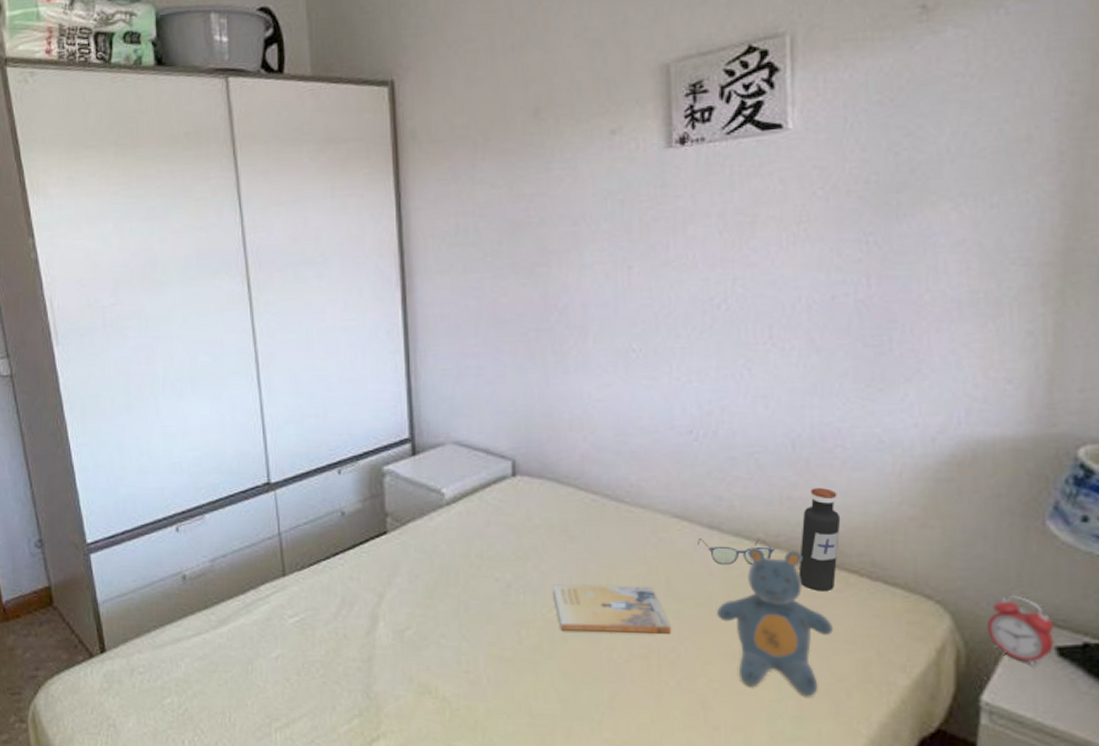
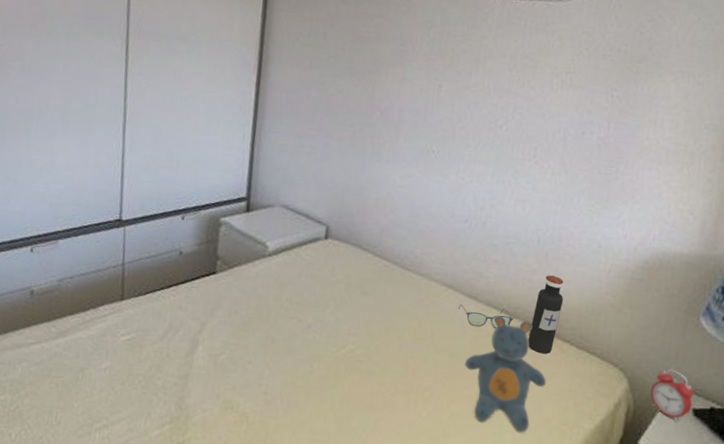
book: present [553,585,672,634] -> none [343,330,430,376]

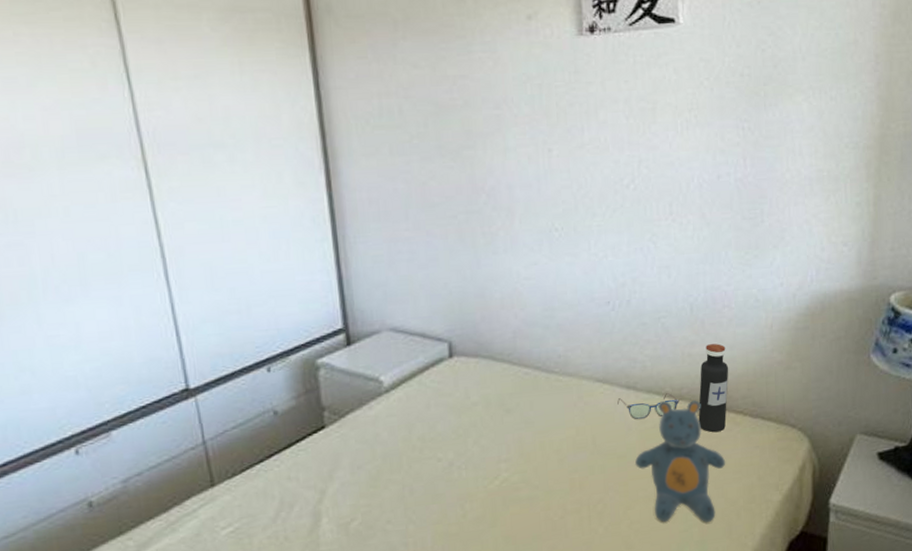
alarm clock: present [649,368,694,422] -> none [832,416,877,471]

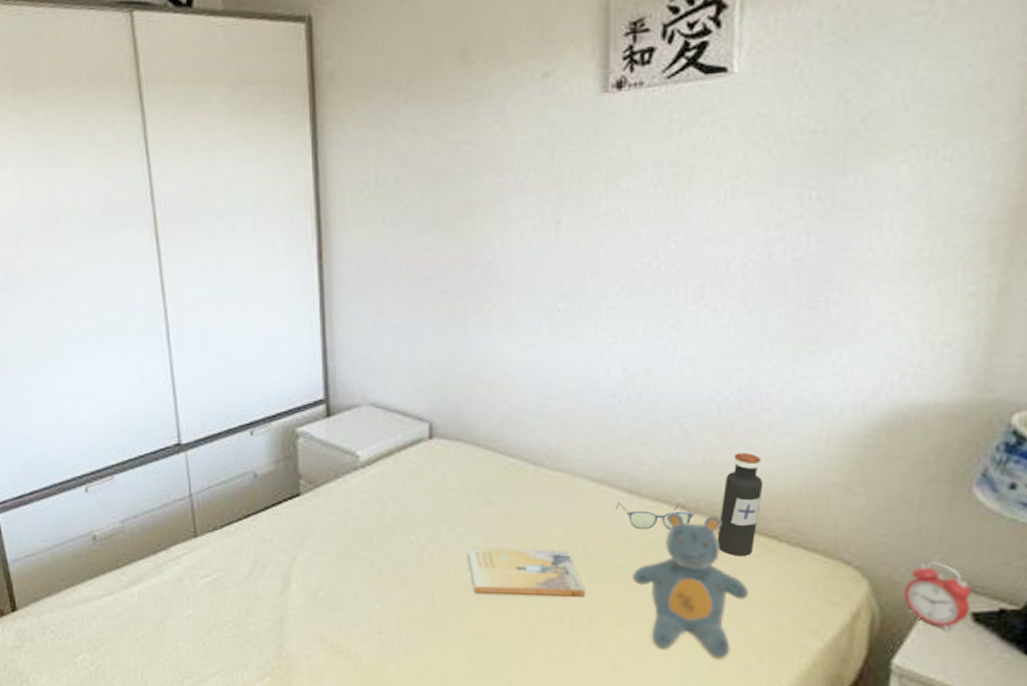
book: none [493,447,599,500] -> present [468,548,586,597]
alarm clock: none [832,416,877,471] -> present [903,561,972,632]

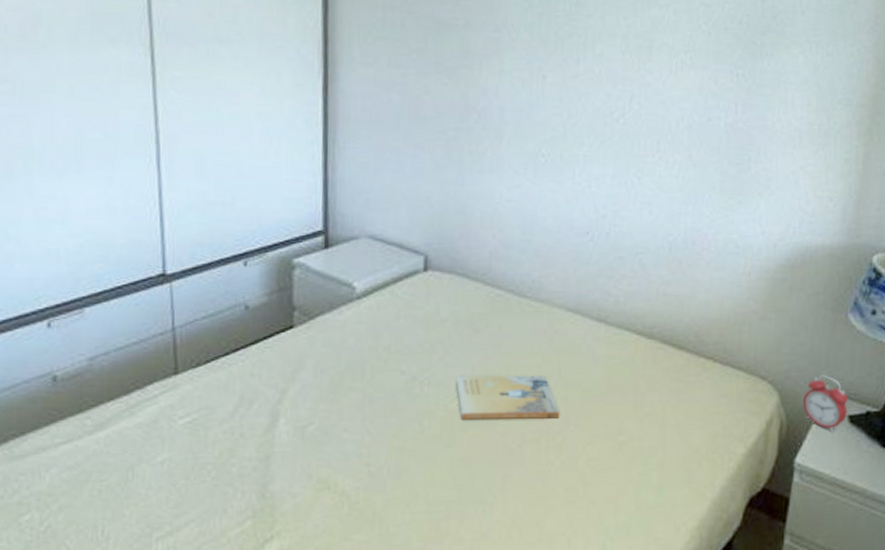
glasses: present [616,503,694,530] -> none [587,329,650,355]
stuffed animal: present [631,512,750,658] -> none [598,338,692,467]
water bottle: present [717,453,764,557] -> none [667,286,703,376]

